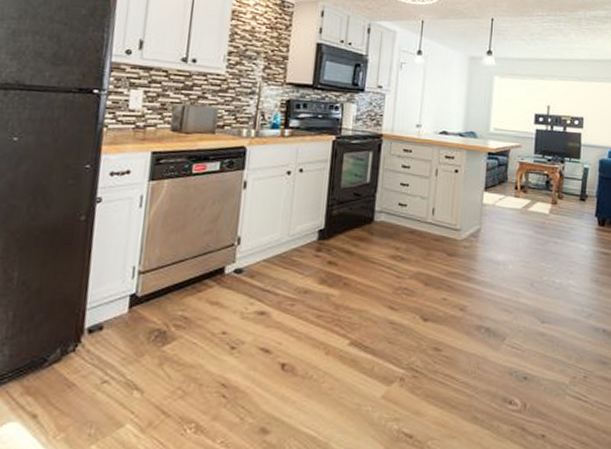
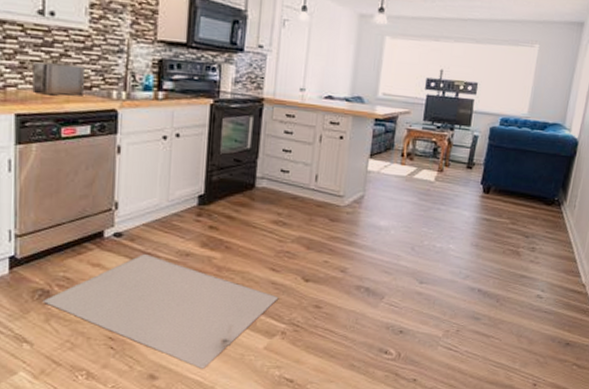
door mat: none [158,292,397,421] -> present [42,254,279,369]

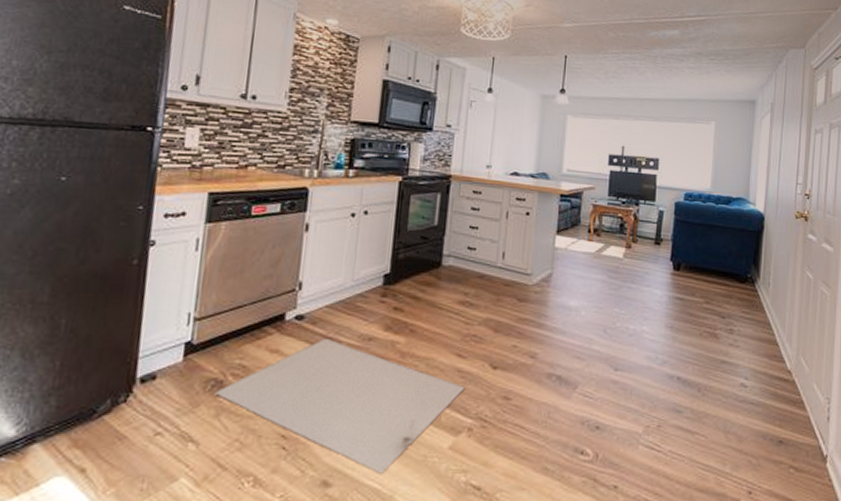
toaster: present [32,61,85,97] -> none [227,142,280,175]

